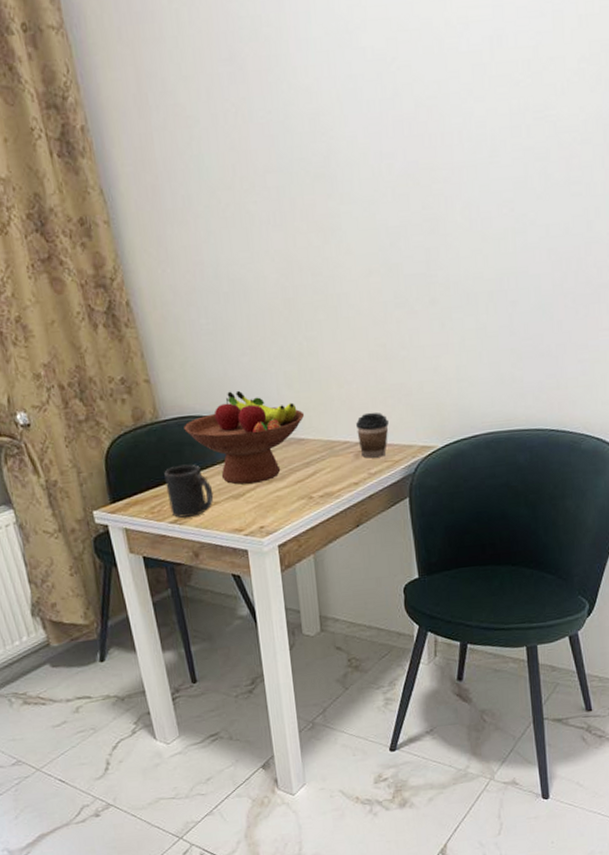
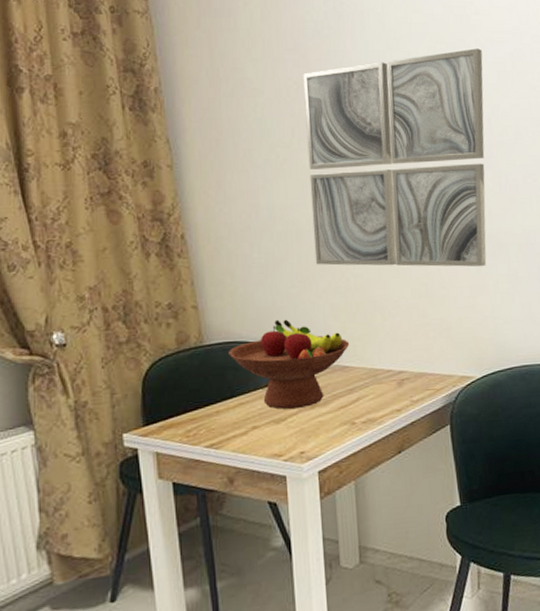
mug: present [164,464,214,518] -> none [204,388,254,442]
wall art: none [241,34,454,329] -> present [303,48,487,267]
coffee cup: present [356,412,389,459] -> none [399,343,430,387]

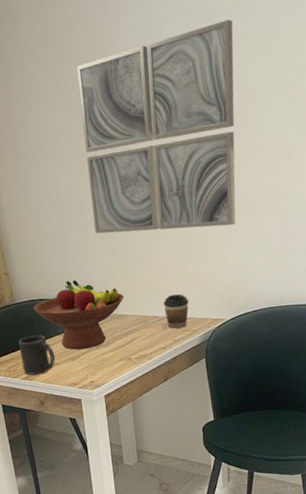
mug: none [204,388,254,442] -> present [18,335,56,375]
coffee cup: none [399,343,430,387] -> present [164,294,189,329]

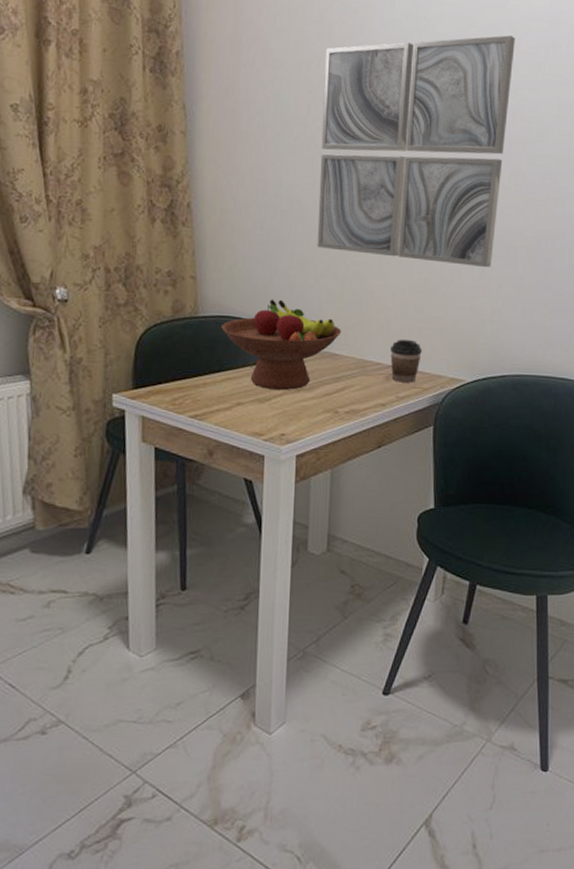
mug: present [18,335,56,375] -> none [192,361,239,414]

